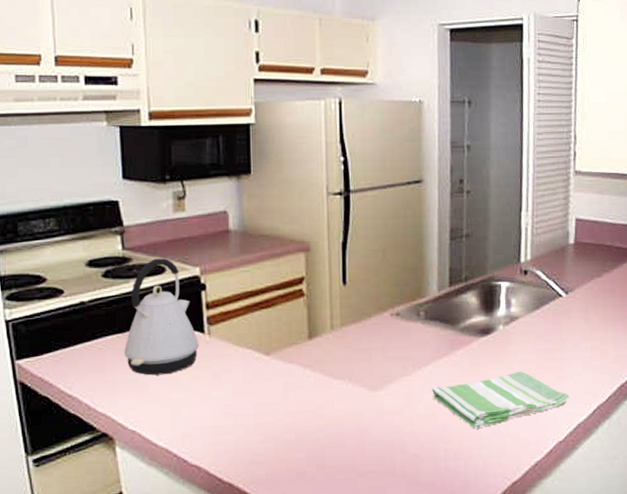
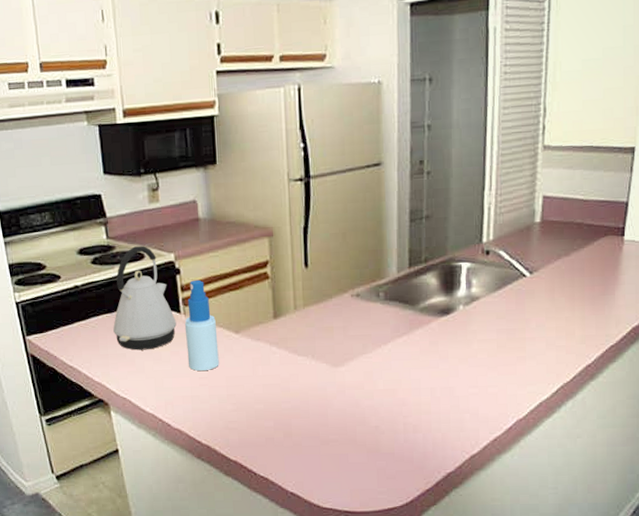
spray bottle: none [208,296,247,398] -> present [184,280,219,371]
dish towel: present [431,371,570,429] -> none [390,351,532,404]

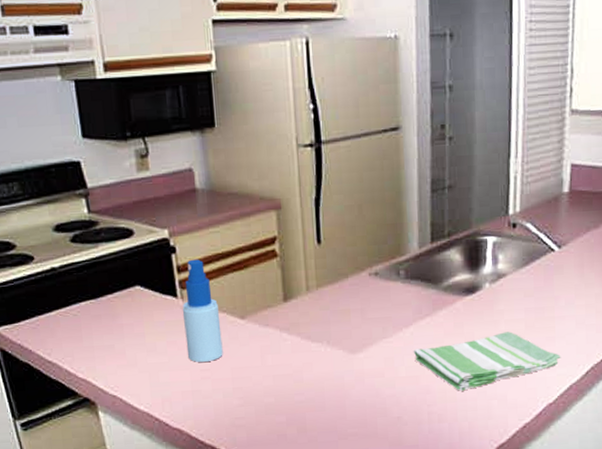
kettle: present [113,246,176,351] -> none [98,221,173,341]
dish towel: none [390,351,532,404] -> present [413,331,561,391]

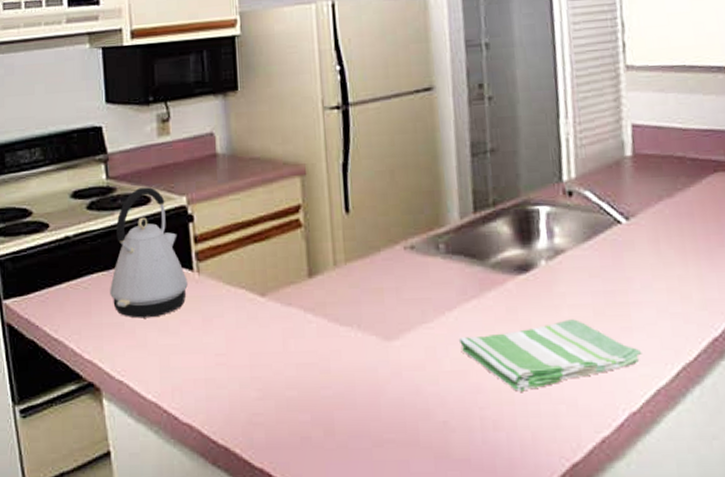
kettle: none [98,221,173,341] -> present [110,187,188,318]
spray bottle: present [182,259,223,362] -> none [197,228,241,345]

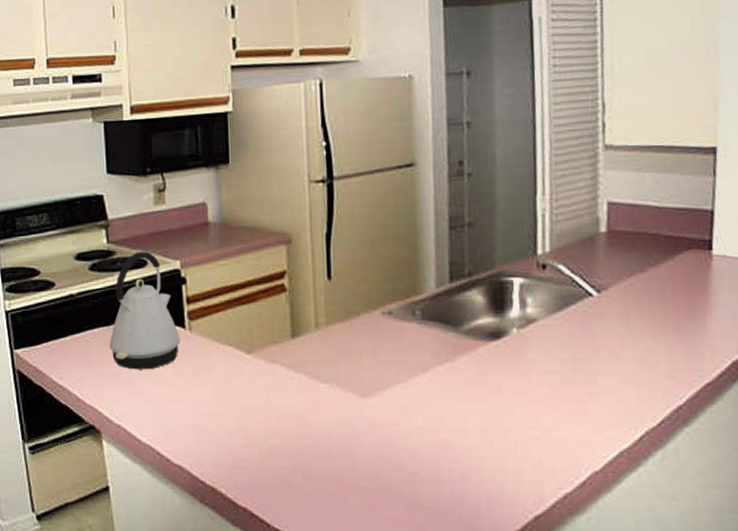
dish towel: present [458,319,642,392] -> none [431,384,607,449]

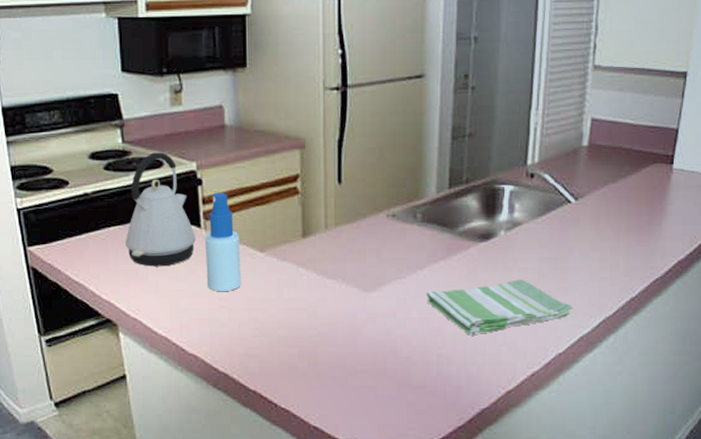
spray bottle: none [189,291,228,396] -> present [204,192,241,291]
dish towel: none [431,384,607,449] -> present [425,280,573,336]

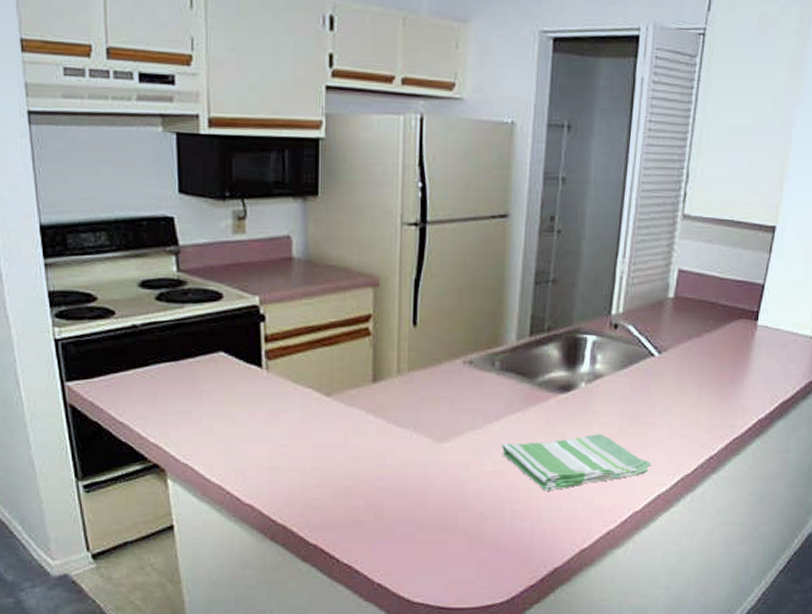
kettle: present [125,152,196,267] -> none [178,283,256,409]
spray bottle: present [204,192,241,291] -> none [266,330,305,437]

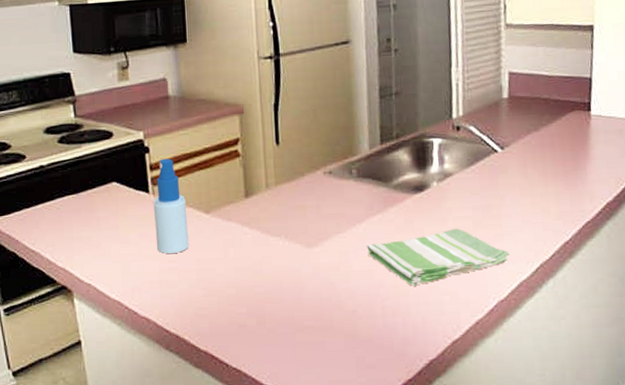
spray bottle: none [266,330,305,437] -> present [153,158,189,254]

